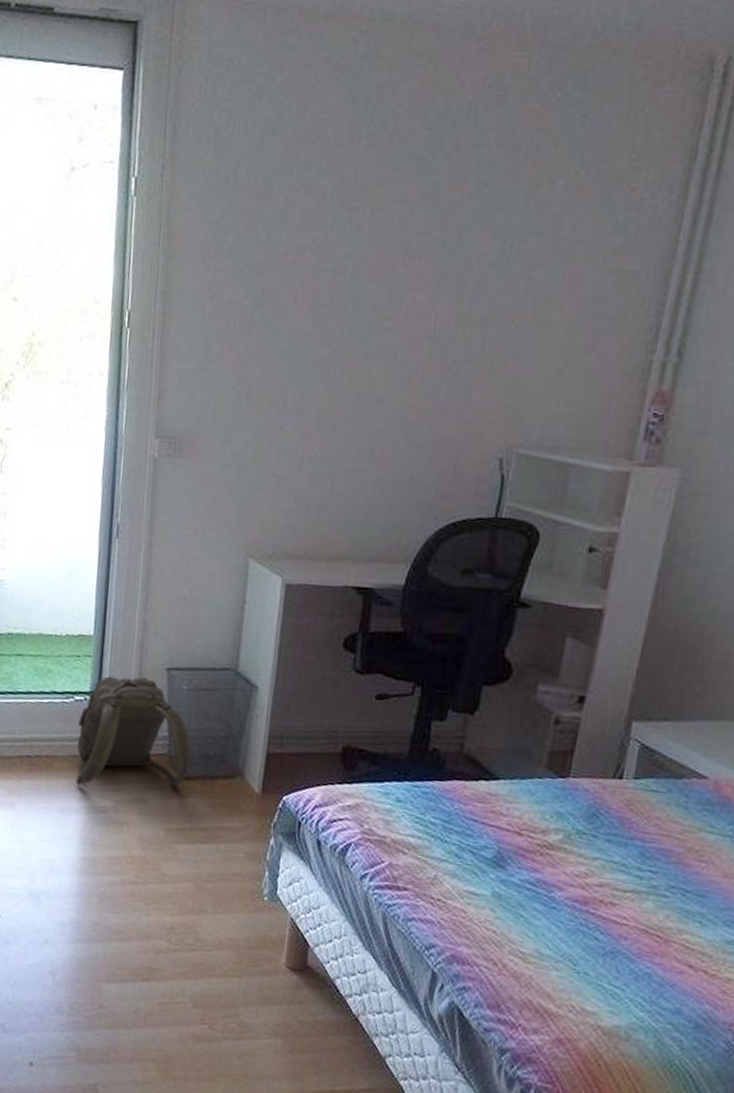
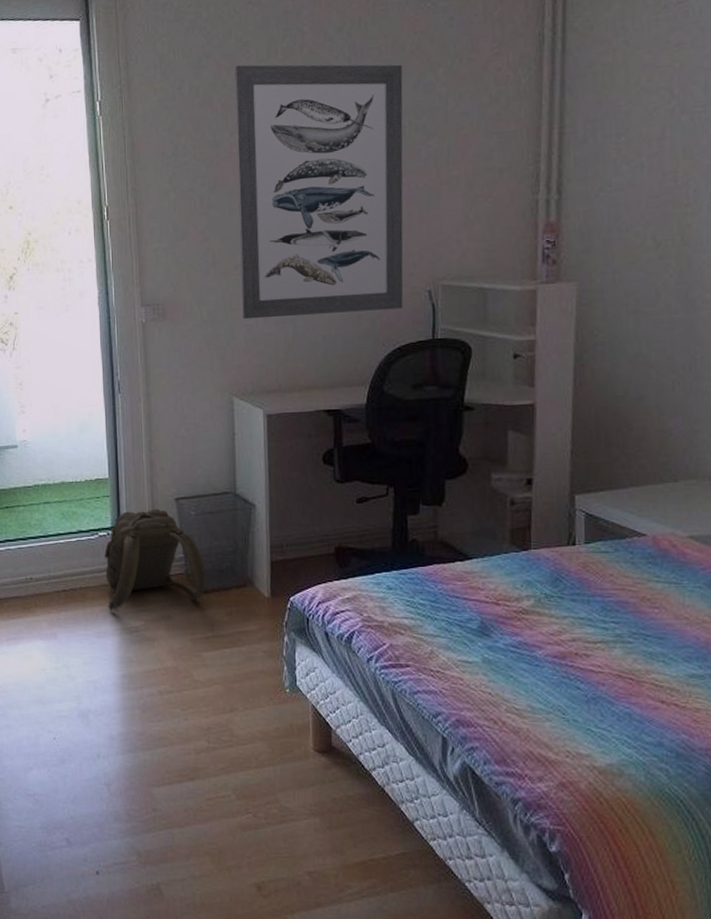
wall art: none [273,149,513,477] -> present [234,64,404,320]

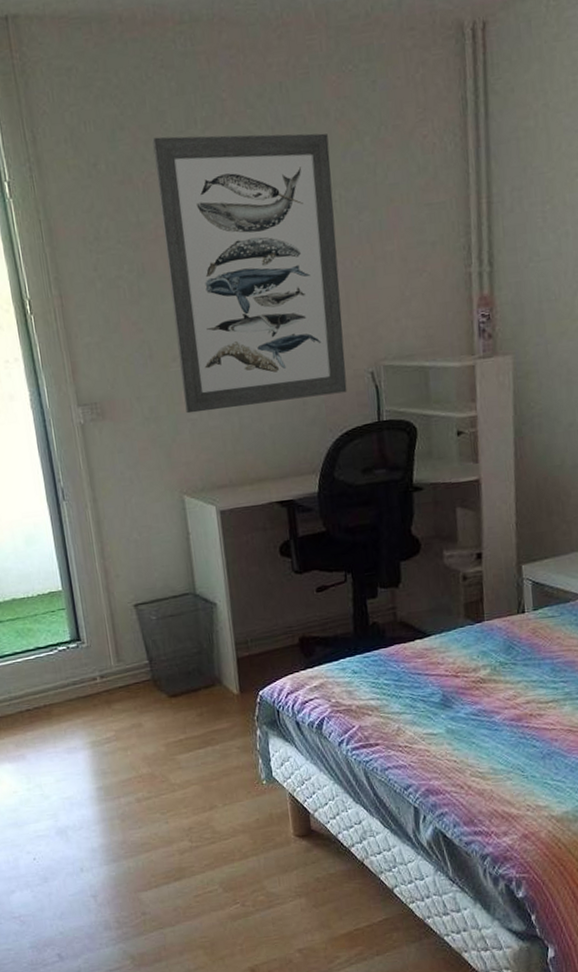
backpack: present [104,508,207,611] -> none [66,616,175,726]

